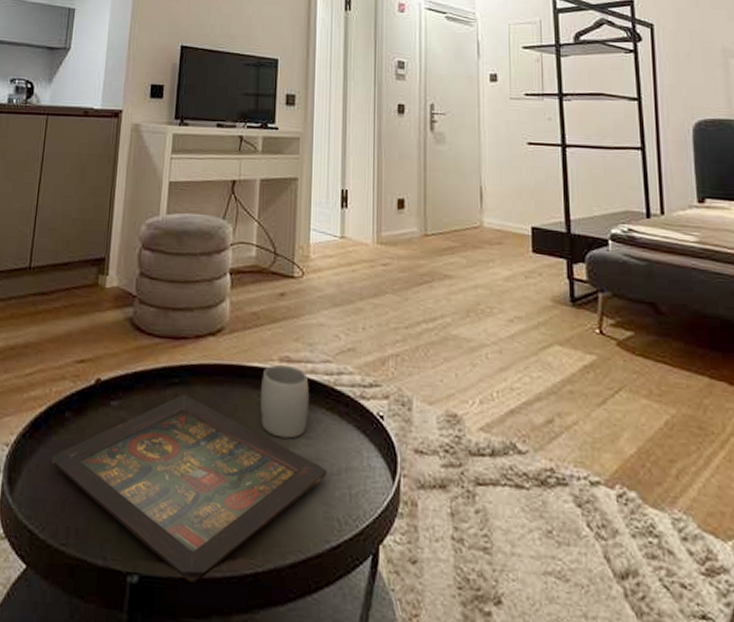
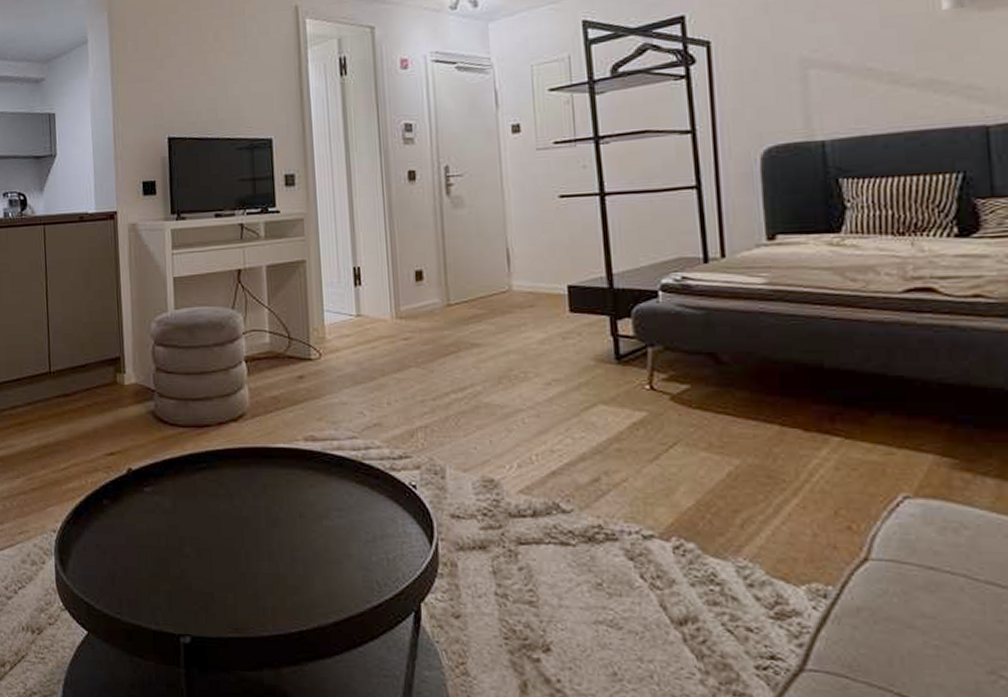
icon panel: present [50,394,327,584] -> none [95,477,362,642]
mug: present [259,364,310,439] -> none [287,443,339,512]

